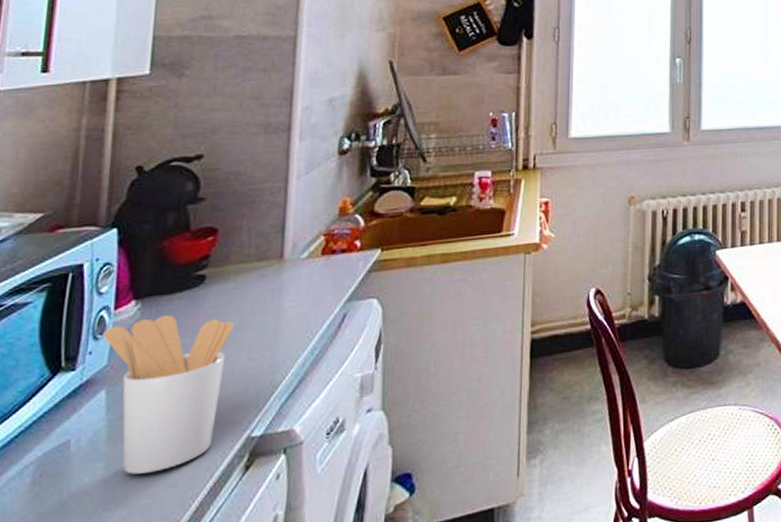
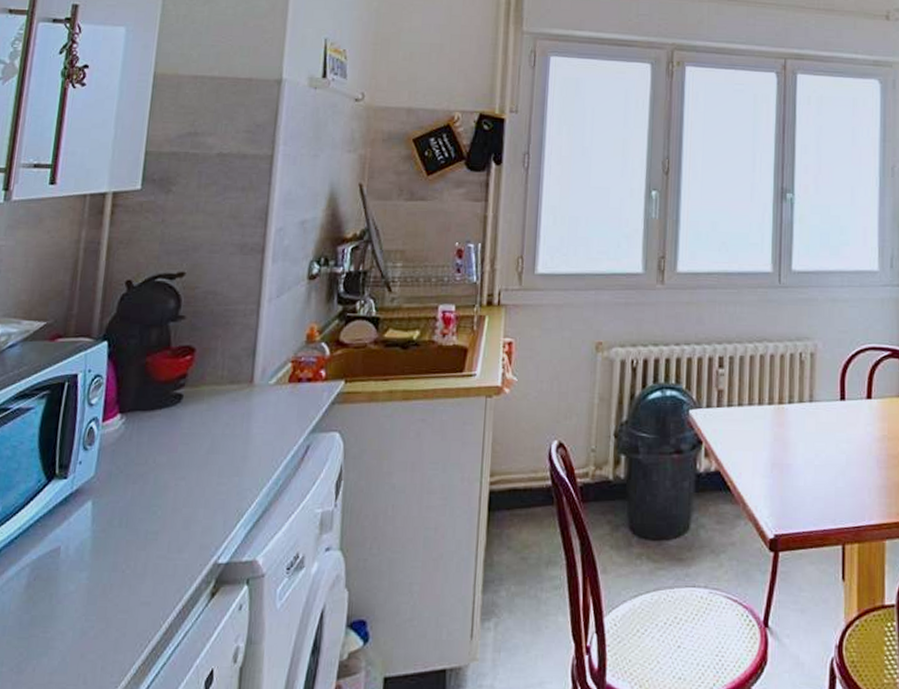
utensil holder: present [103,314,234,475] -> none [91,431,206,588]

